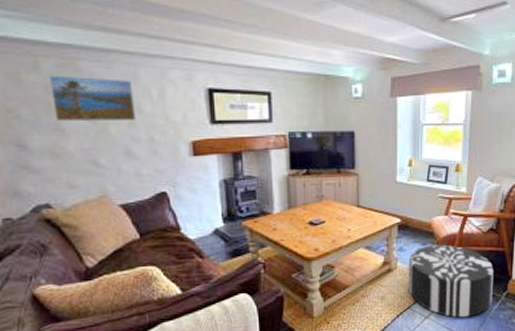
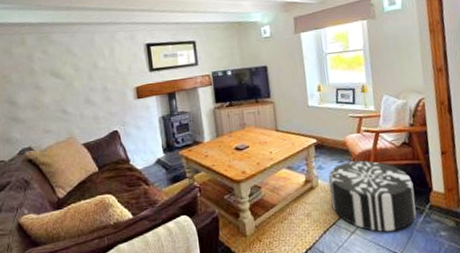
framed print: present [48,75,137,122] -> none [31,44,94,81]

